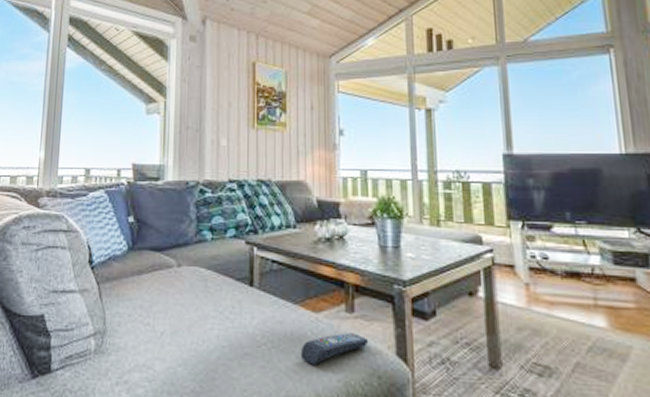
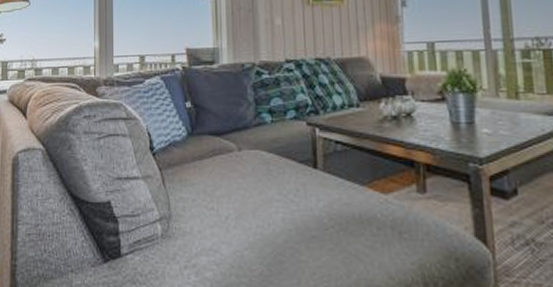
remote control: present [300,332,369,365] -> none [370,214,444,248]

